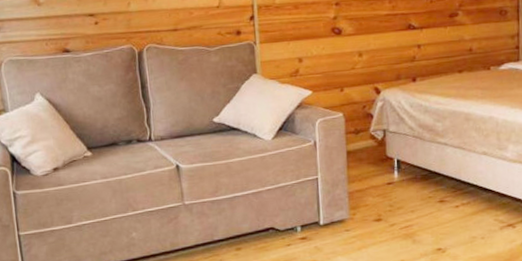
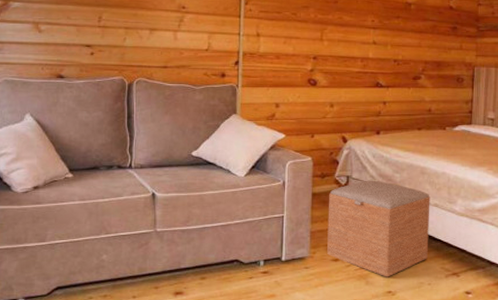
ottoman: none [365,131,479,234] -> present [327,180,430,277]

